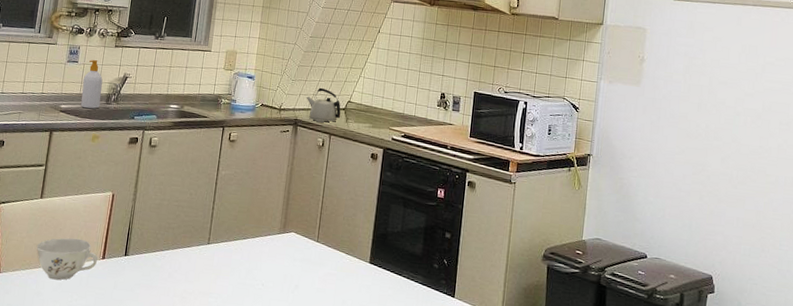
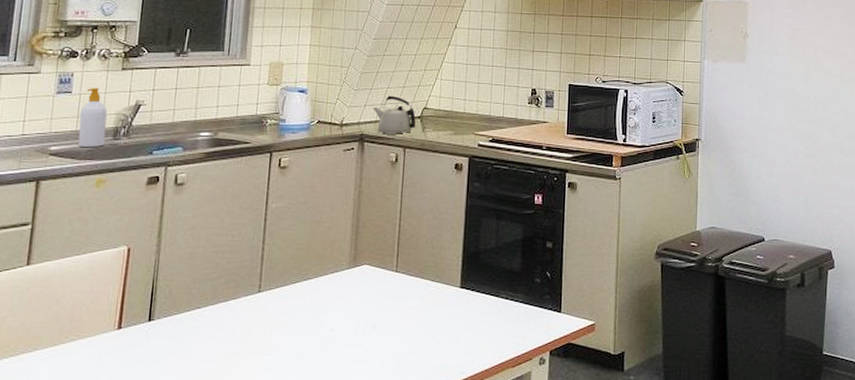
teacup: present [36,237,98,280] -> none [23,308,111,364]

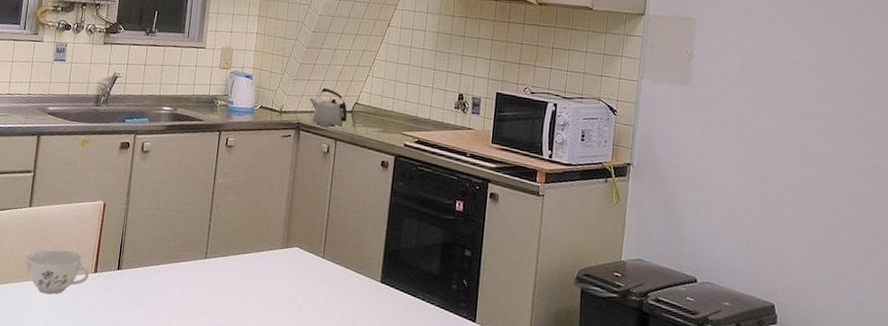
teacup: none [23,308,111,364] -> present [26,249,89,294]
soap bottle: present [78,88,107,148] -> none [69,58,91,111]

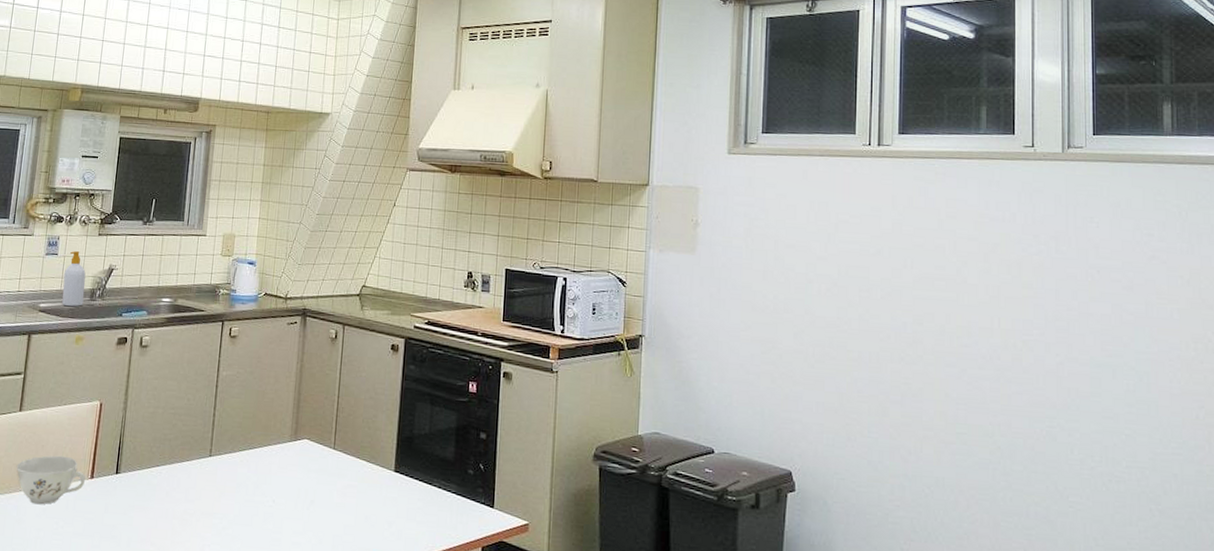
soap bottle: none [69,58,91,111] -> present [62,251,86,307]
kettle: present [309,87,348,126] -> none [315,271,355,311]

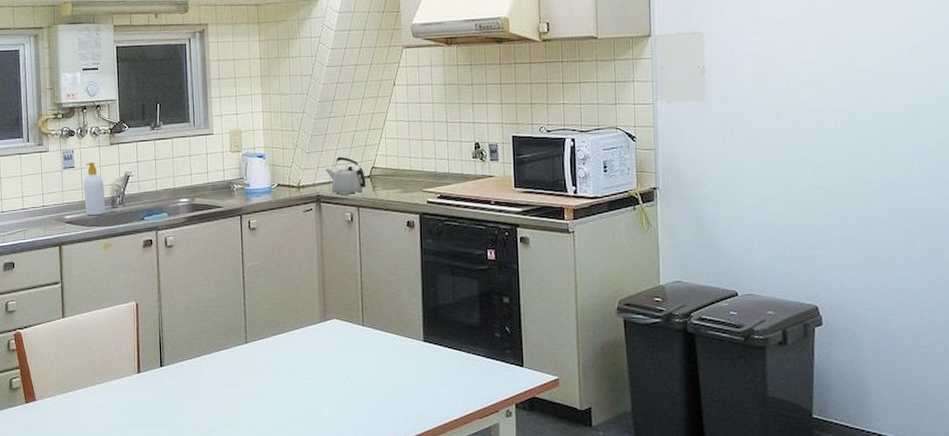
teacup: present [16,455,85,505] -> none [67,355,133,401]
kettle: none [315,271,355,311] -> present [325,156,367,194]

